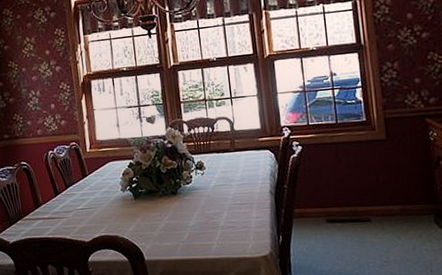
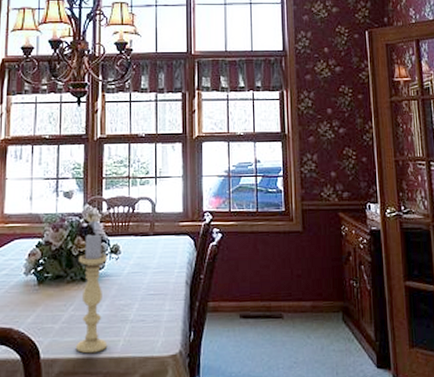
candle holder: none [167,152,203,256] -> present [75,233,108,354]

